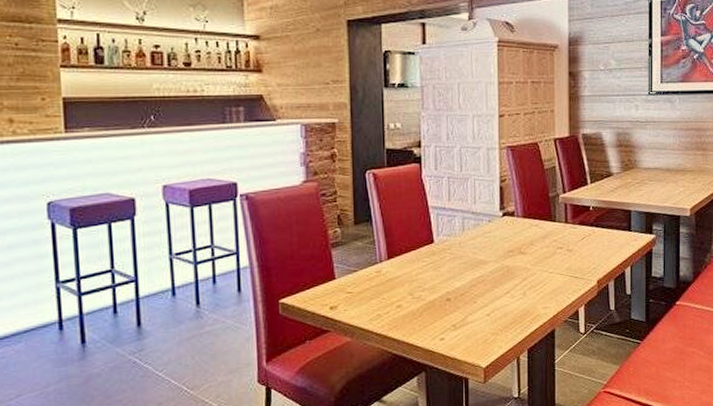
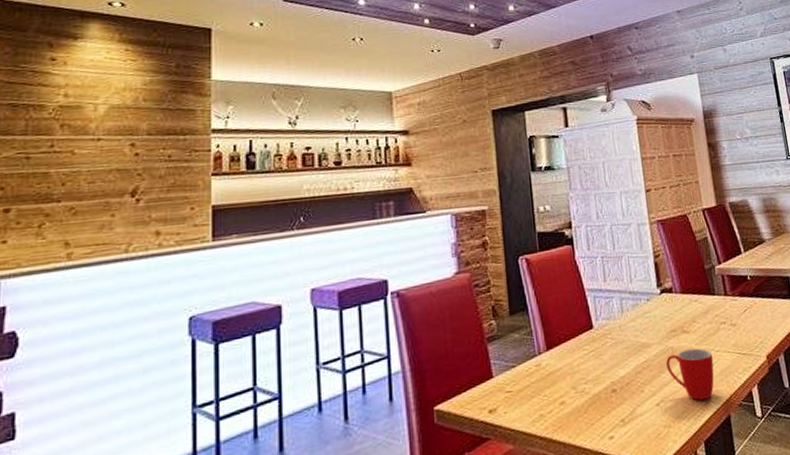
mug: none [501,268,546,315] -> present [666,348,714,401]

